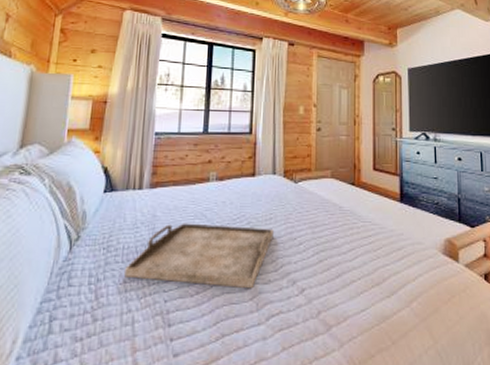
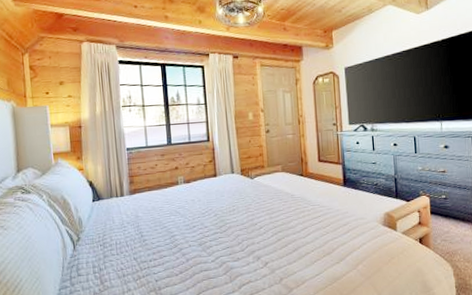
serving tray: present [124,223,274,289] -> none [120,218,238,266]

